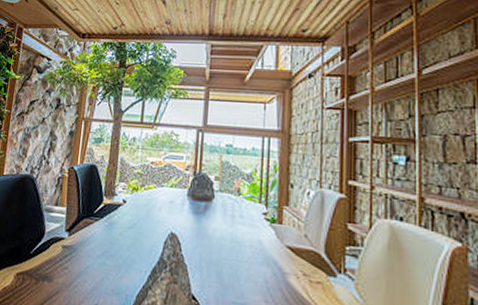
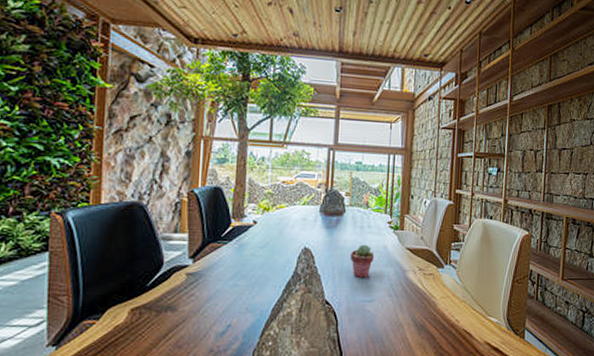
potted succulent: none [219,235,247,276] -> present [350,244,374,278]

